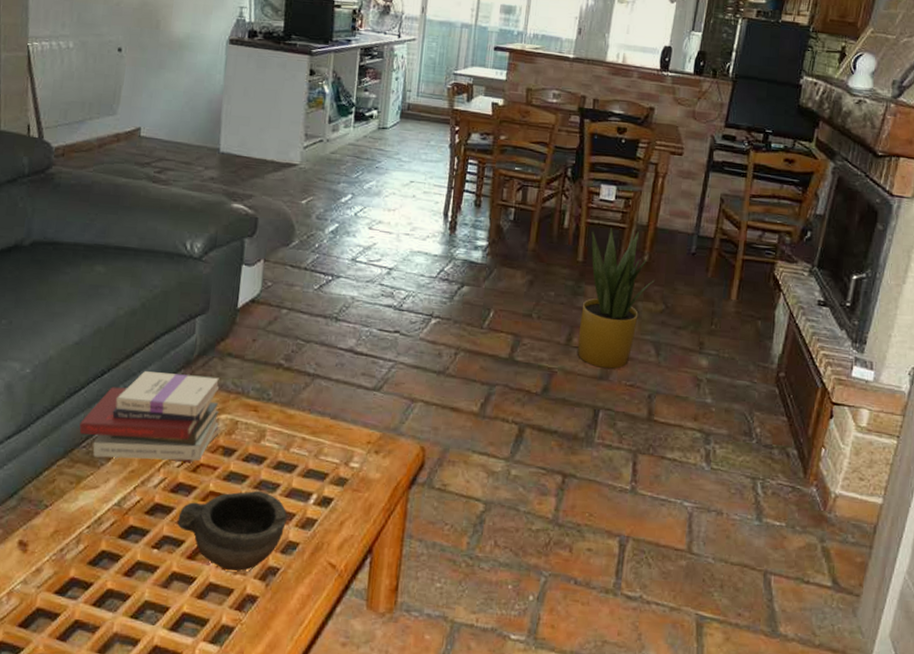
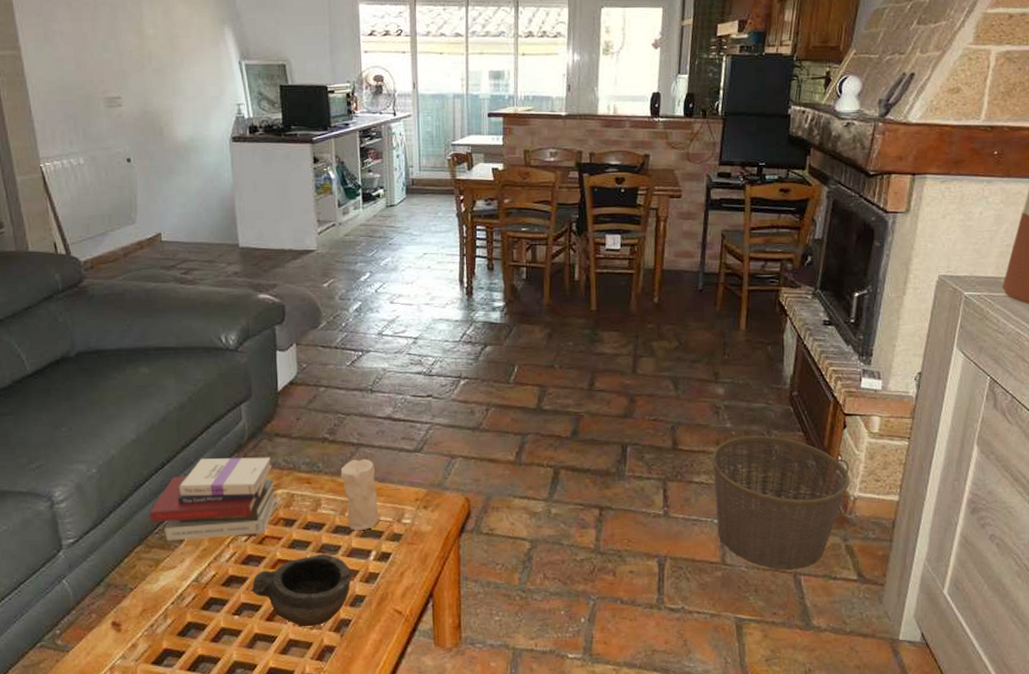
candle: none [290,391,329,470] -> present [340,458,380,530]
planter: present [577,227,655,369] -> none [599,274,666,407]
basket: none [686,414,833,567] -> present [711,435,850,569]

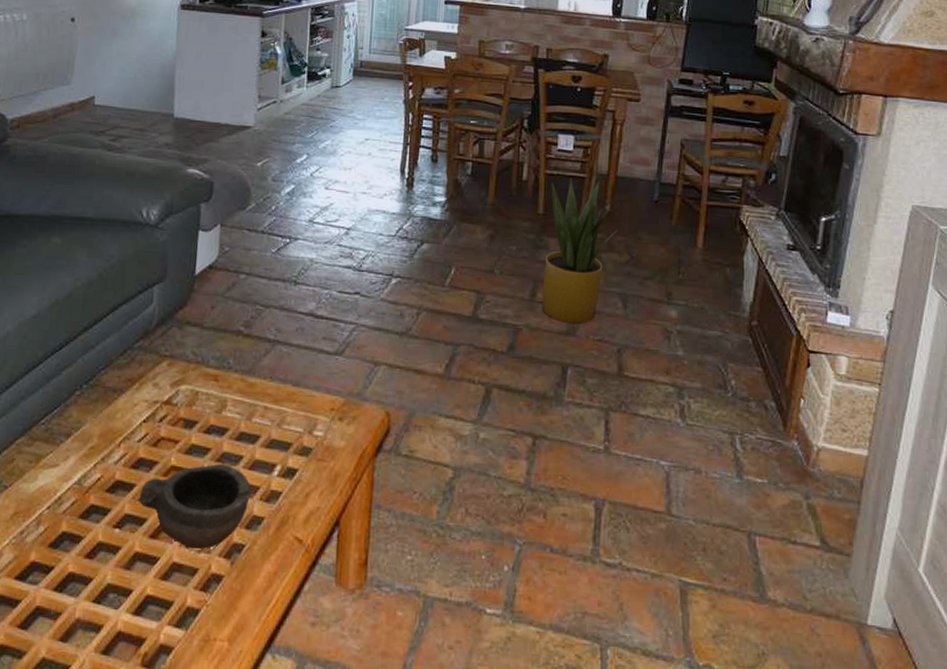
books: present [149,457,279,541] -> none [38,343,181,438]
candle: present [340,458,380,530] -> none [251,357,291,440]
planter: none [599,274,666,407] -> present [542,178,618,323]
basket: present [711,435,850,569] -> none [659,366,814,528]

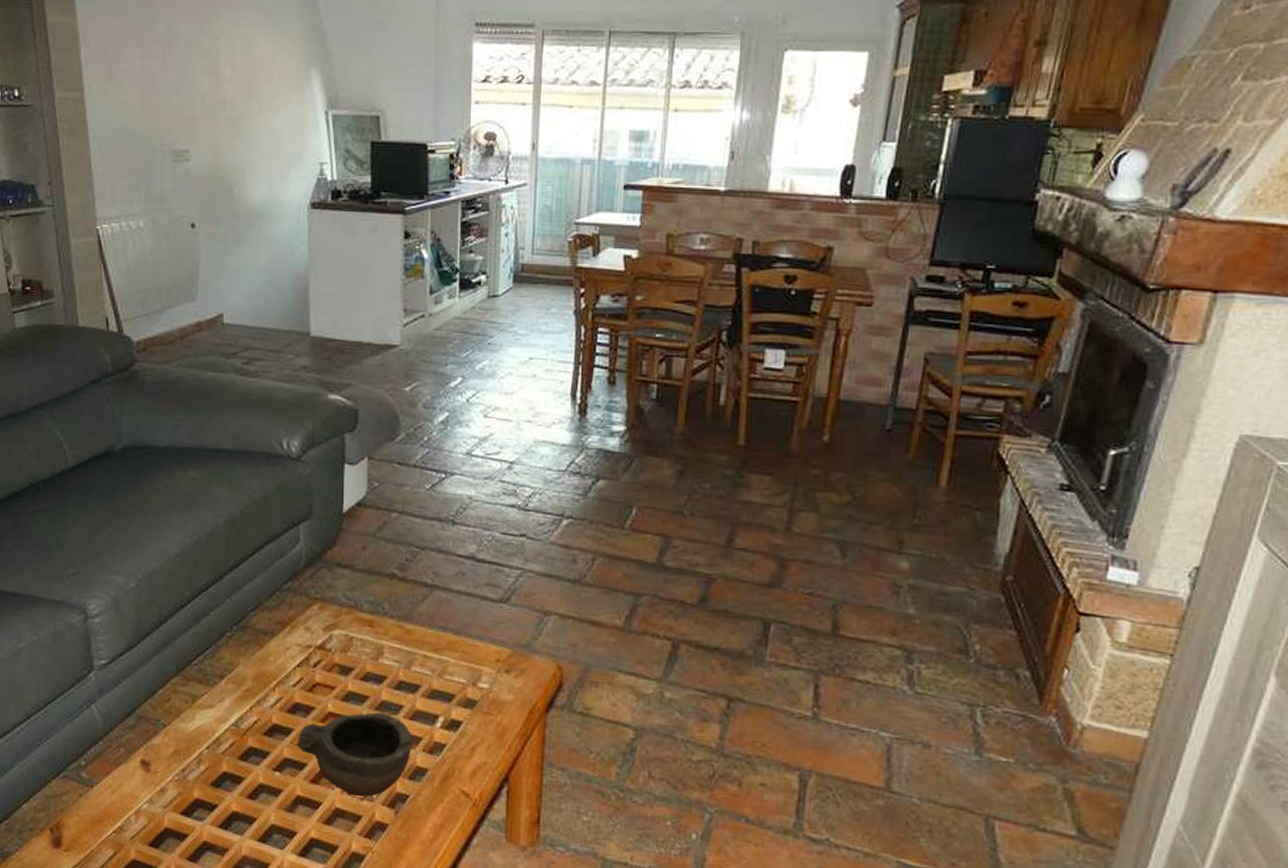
planter: present [542,178,618,323] -> none [740,402,838,574]

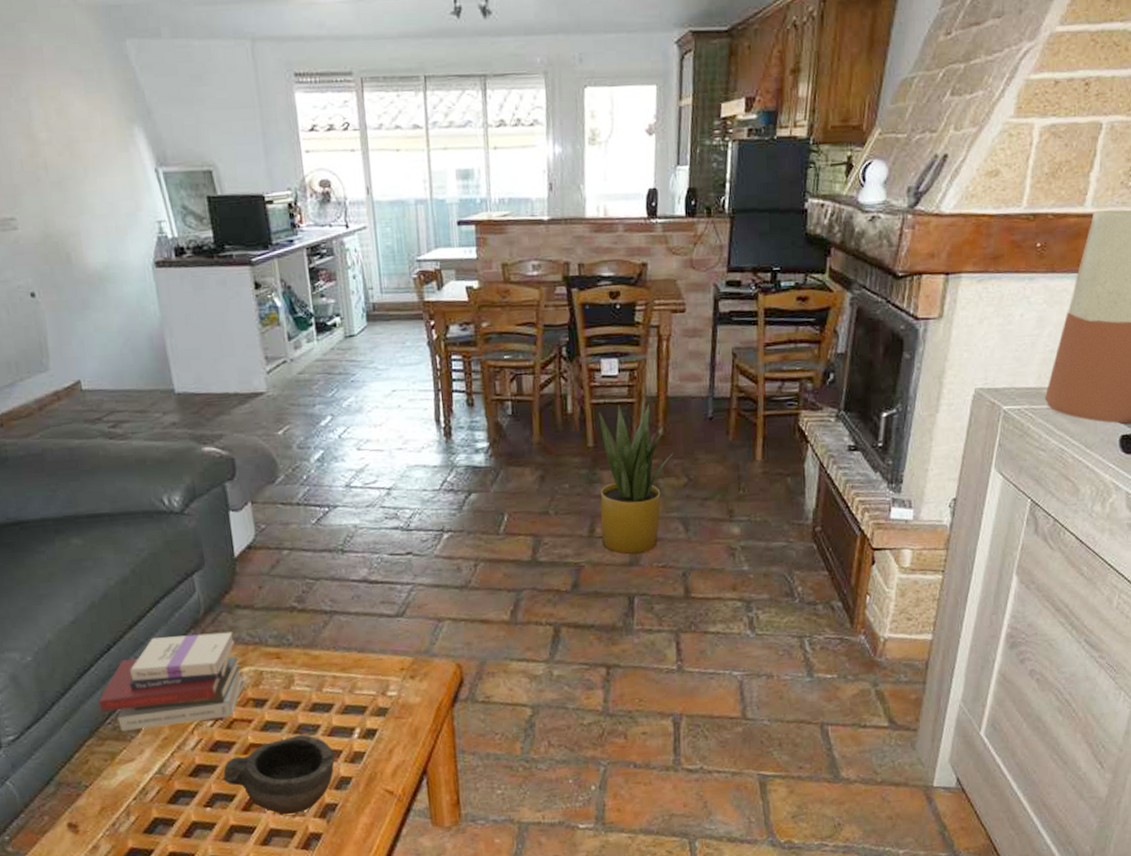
books: none [189,584,334,683] -> present [98,631,246,732]
planter: none [740,402,838,574] -> present [598,403,673,554]

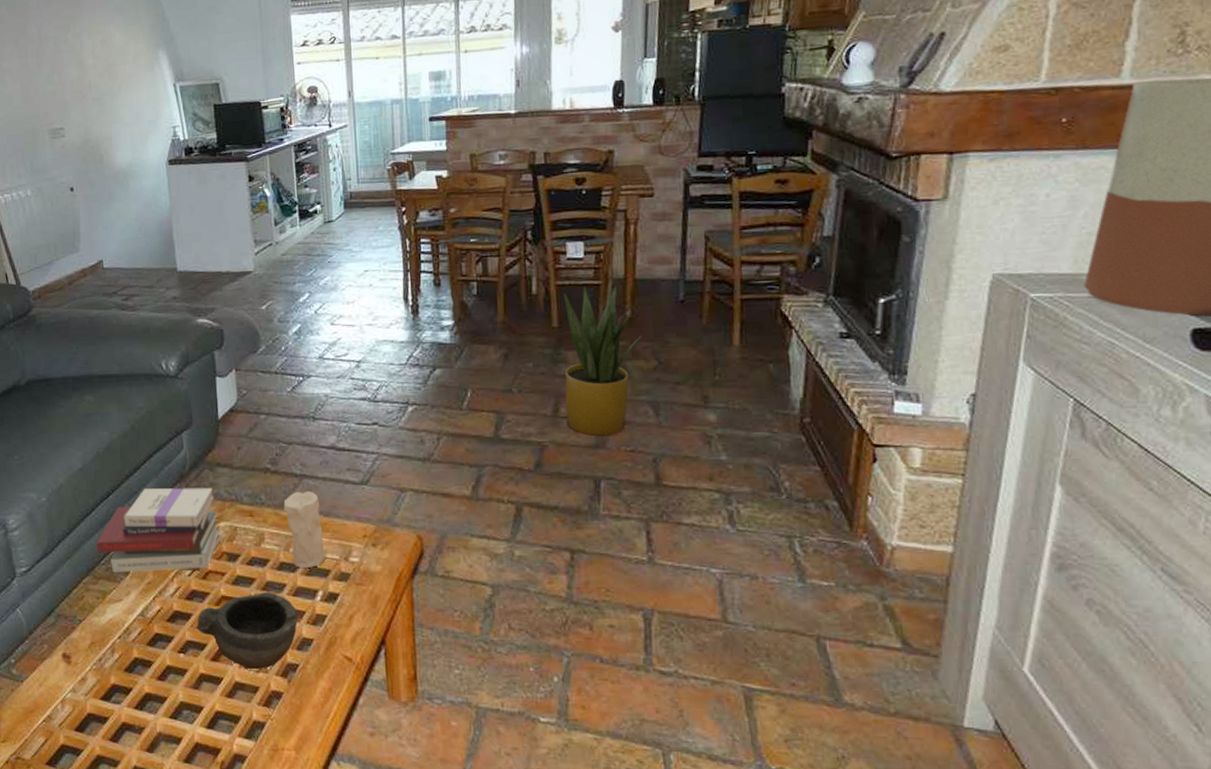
candle: none [313,627,362,707] -> present [283,491,326,568]

